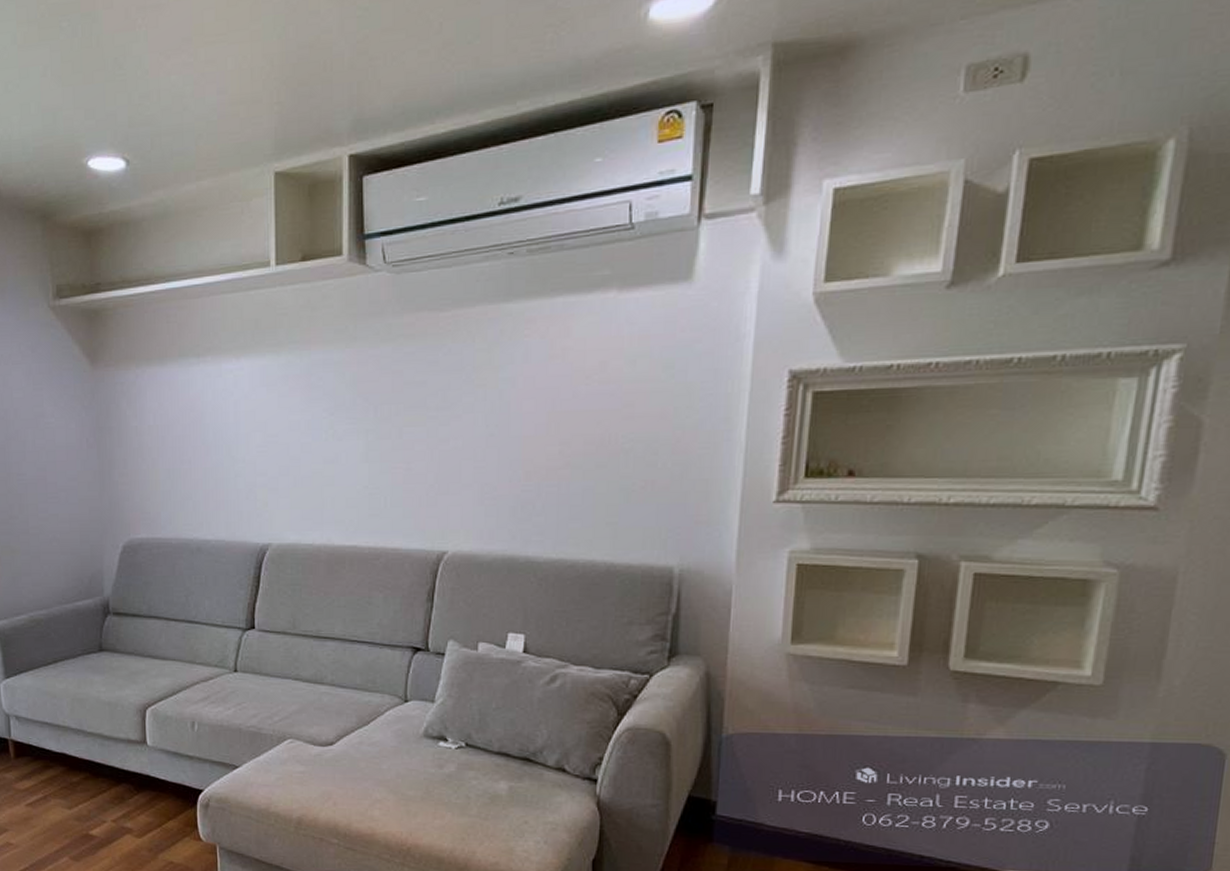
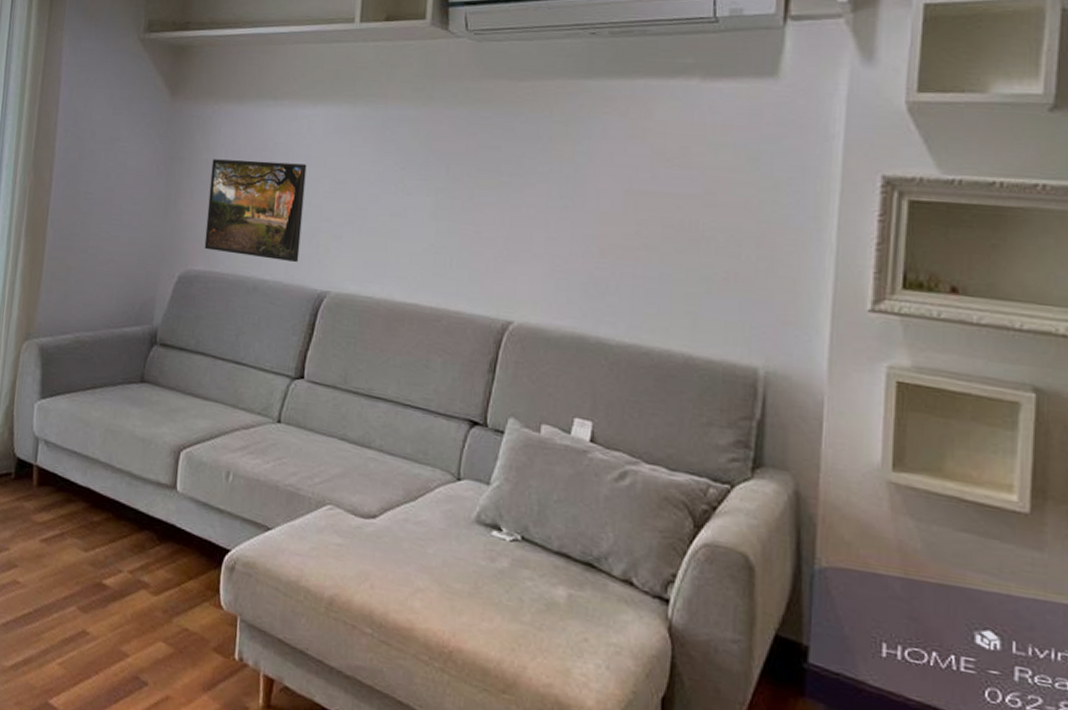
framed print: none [141,421,238,519] -> present [204,159,307,262]

